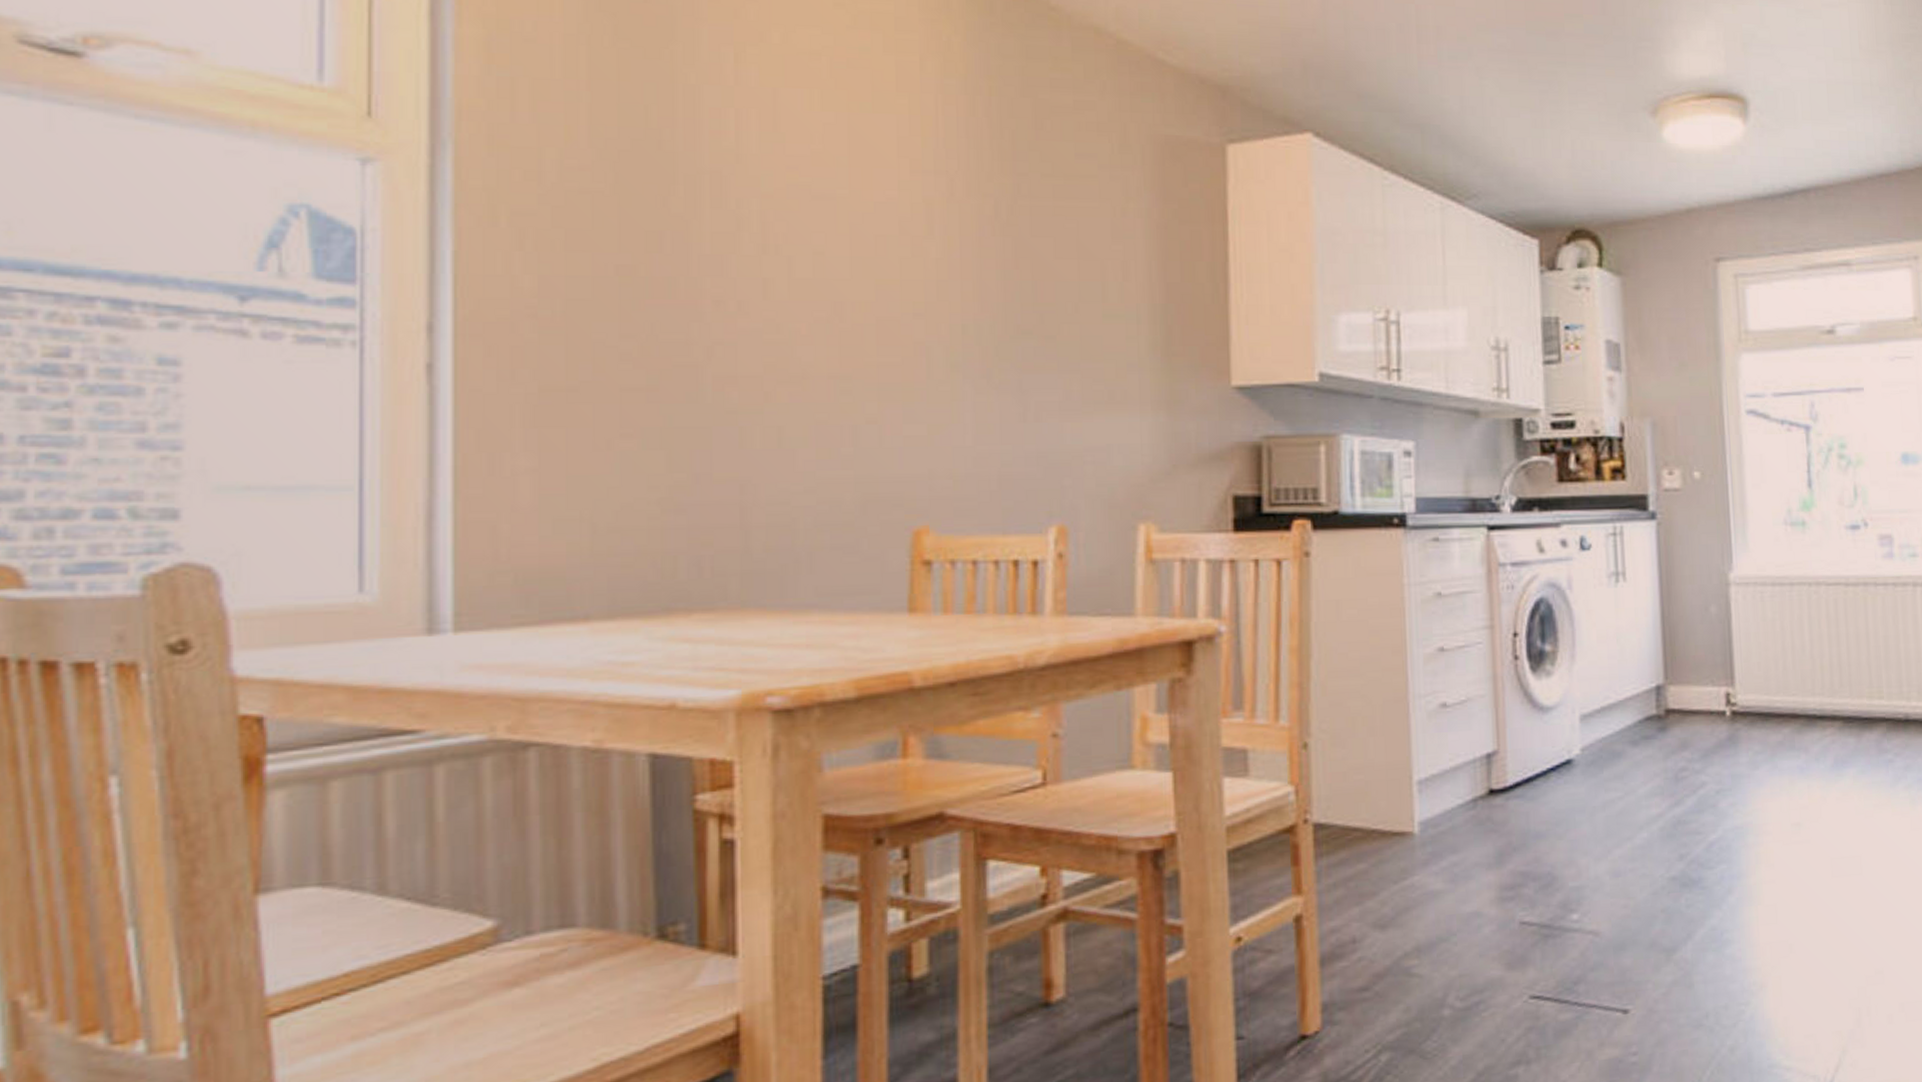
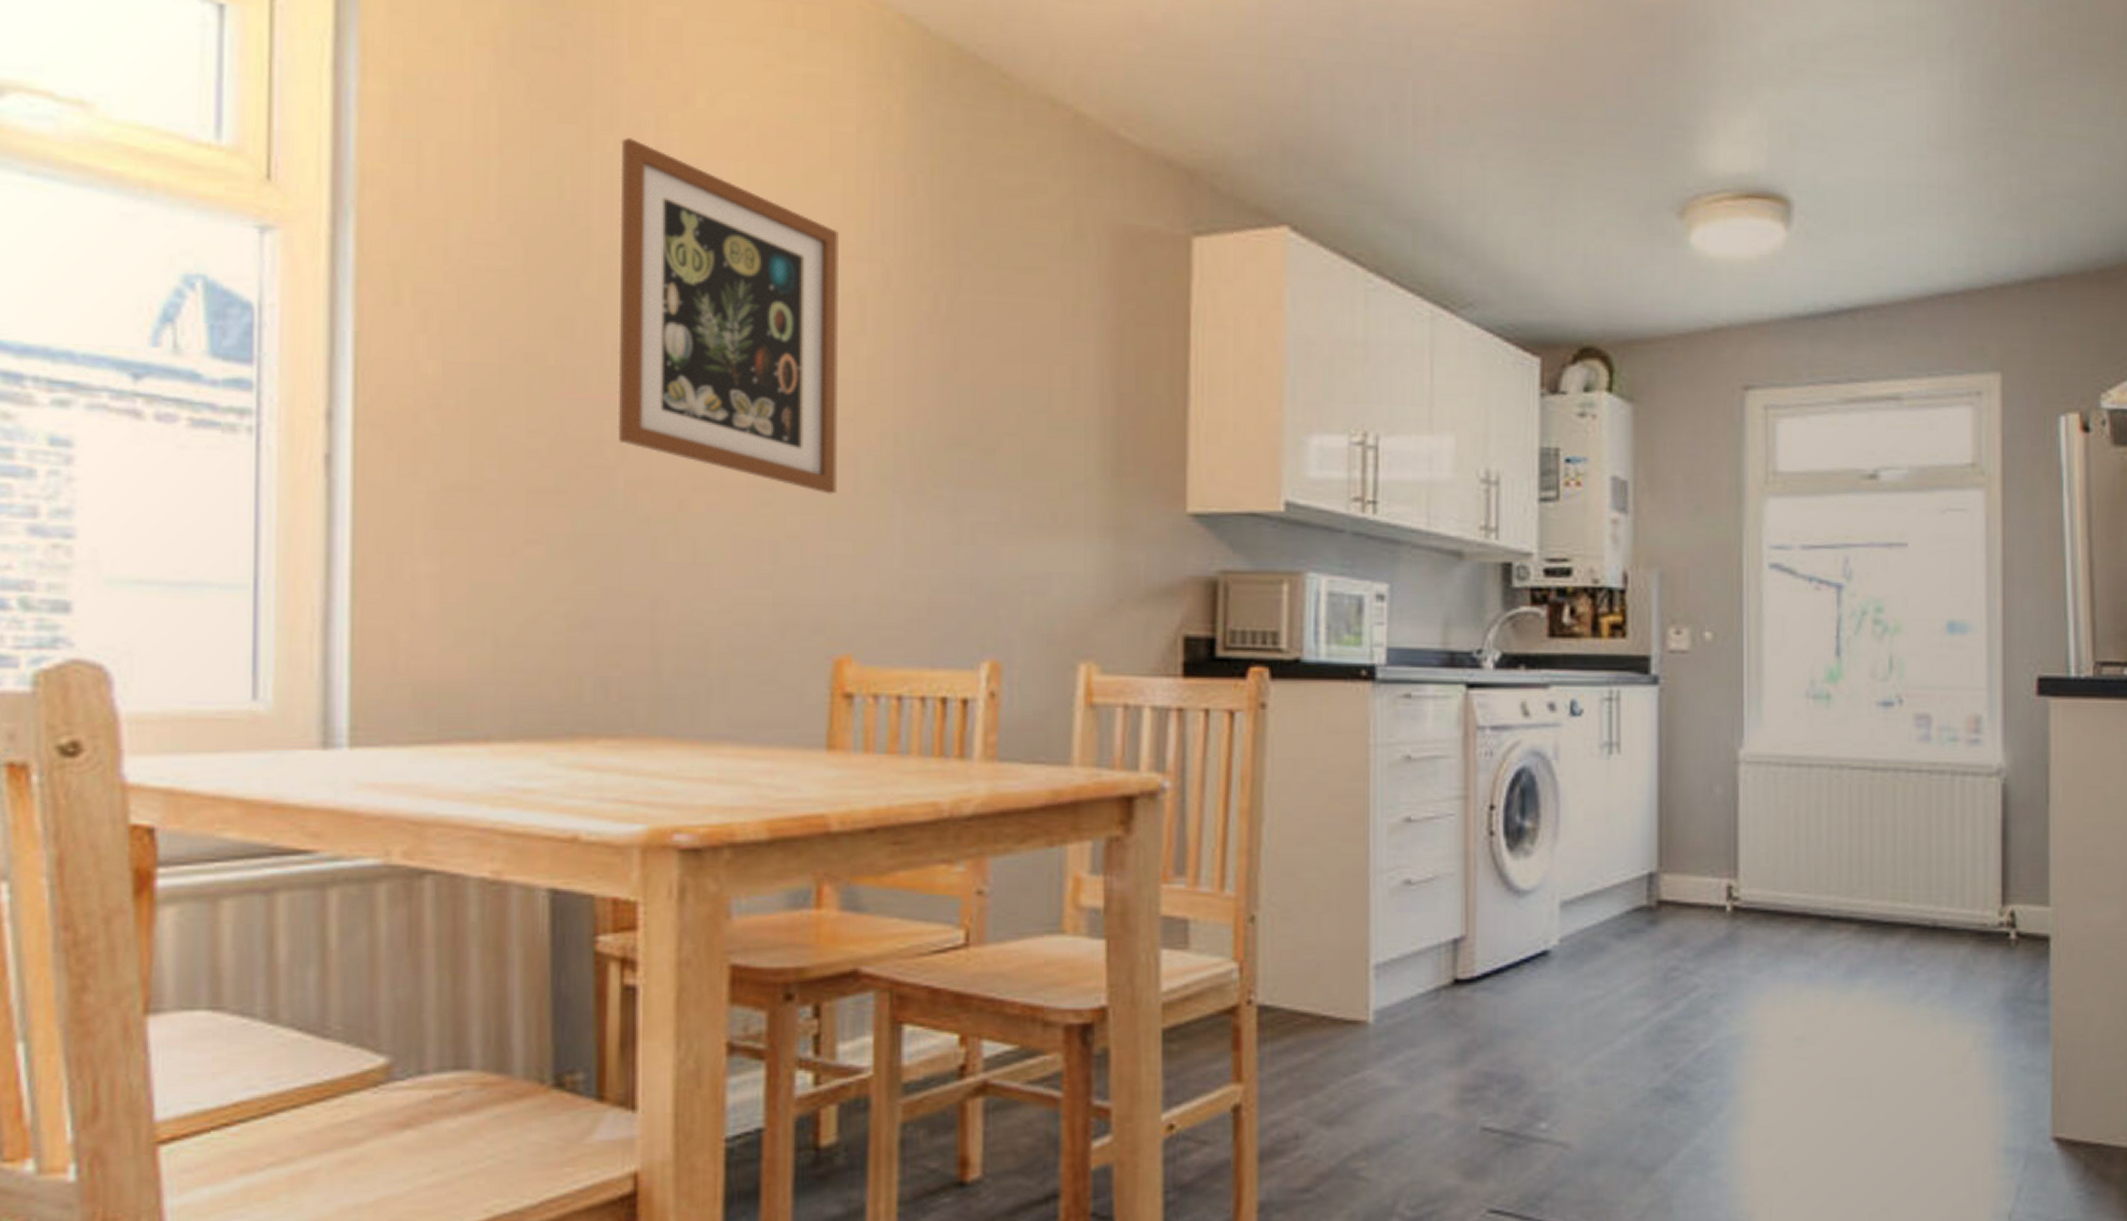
wall art: none [702,71,911,382] -> present [617,138,839,495]

